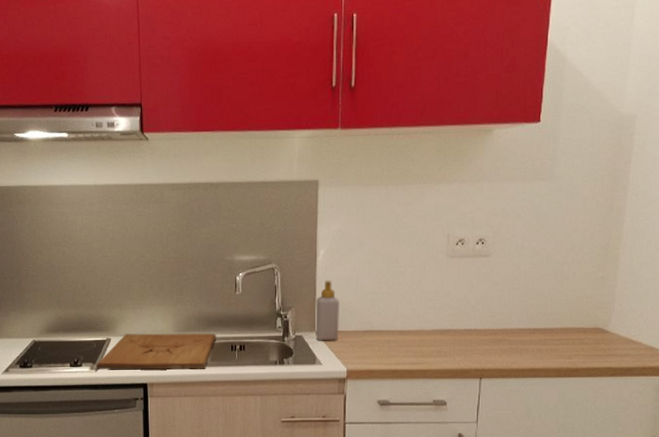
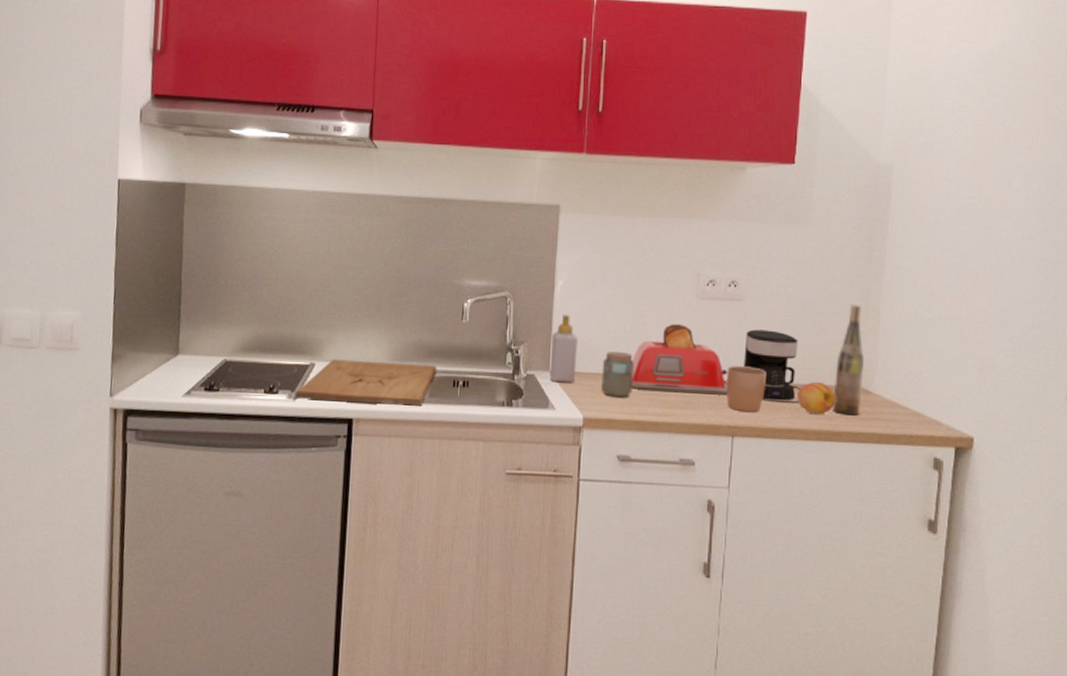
peanut butter: none [362,310,391,351] -> present [601,351,634,398]
toaster: none [388,282,476,343] -> present [632,324,728,395]
coffee maker: none [473,281,542,347] -> present [724,329,800,404]
mug: none [475,316,511,356] -> present [726,366,767,412]
fruit: none [540,325,575,355] -> present [797,381,836,415]
wine bottle: none [572,252,603,353] -> present [833,304,865,416]

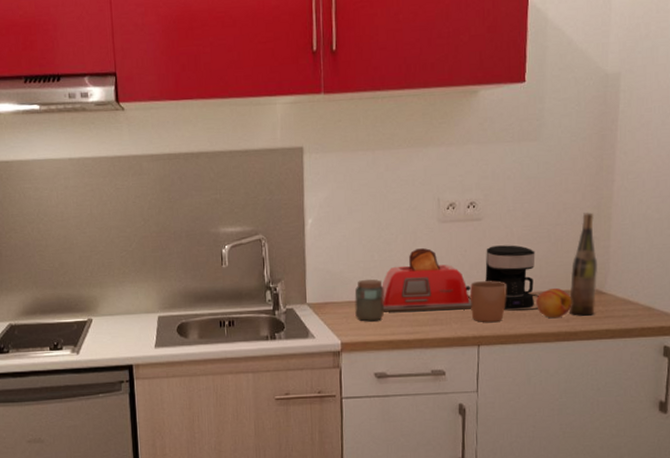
cutting board: present [295,359,437,407] -> none [77,310,204,353]
soap bottle: present [549,313,578,382] -> none [306,249,332,312]

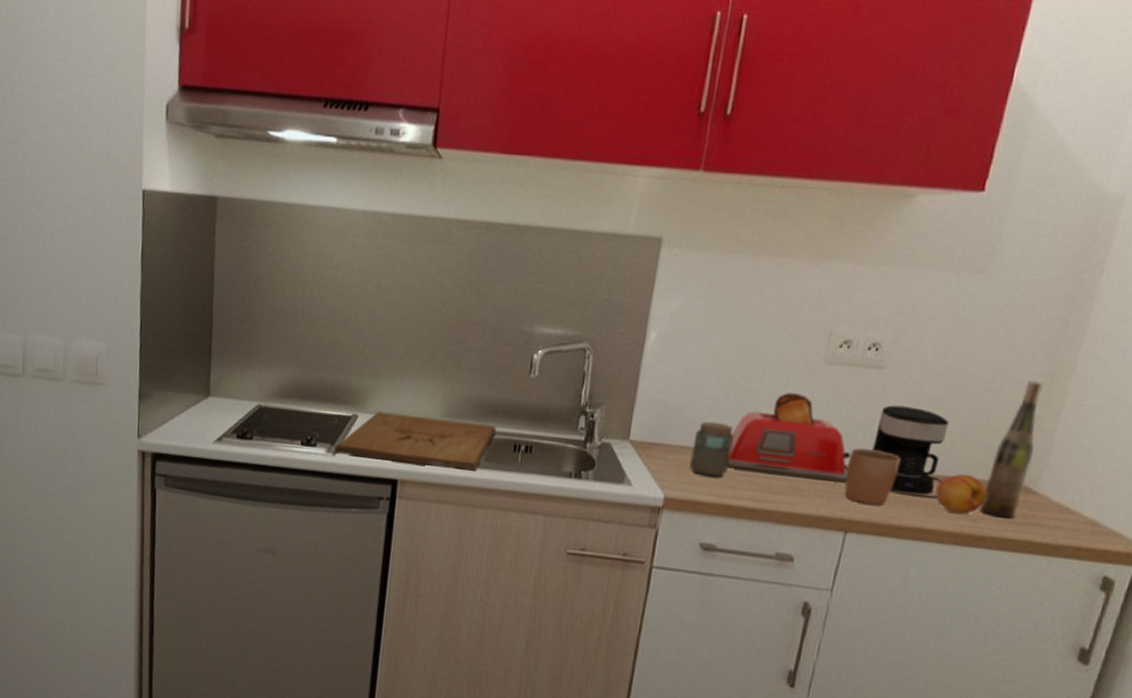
cutting board: none [77,310,204,353] -> present [334,411,496,472]

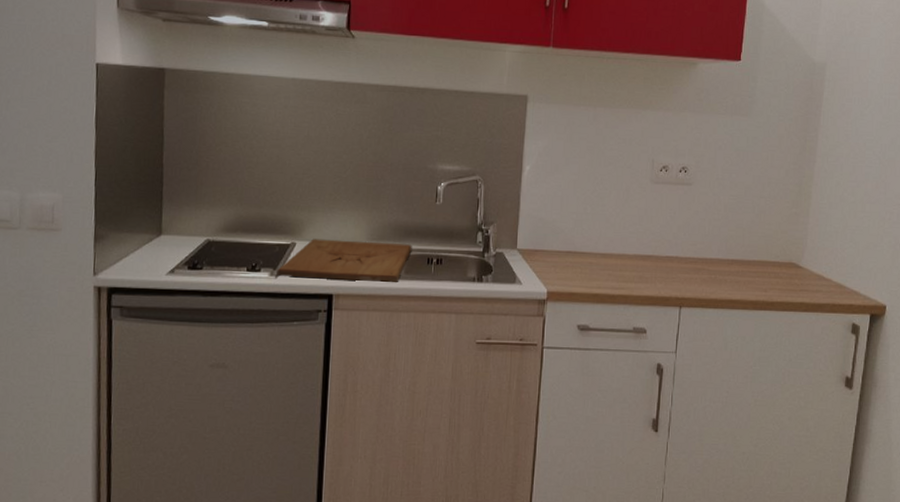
peanut butter: present [689,421,734,477] -> none [564,230,594,273]
toaster: present [728,393,851,483] -> none [592,206,677,270]
coffee maker: present [844,405,950,499] -> none [674,211,740,278]
mug: present [844,448,901,505] -> none [675,244,711,285]
fruit: present [936,473,988,515] -> none [737,257,771,287]
wine bottle: present [980,381,1043,519] -> none [768,189,797,287]

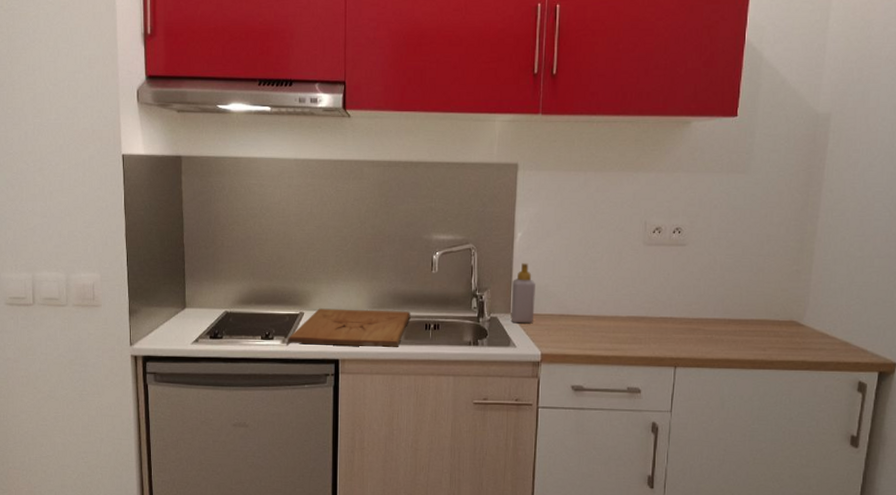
soap bottle: none [517,196,543,259] -> present [510,262,535,323]

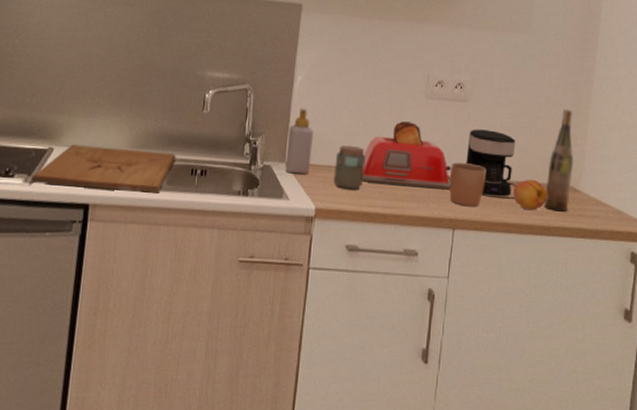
peanut butter: none [557,294,587,336] -> present [333,145,366,190]
toaster: none [584,269,672,331] -> present [363,121,451,190]
coffee maker: none [668,271,738,337] -> present [448,129,516,200]
mug: none [670,305,707,345] -> present [449,162,486,206]
fruit: none [735,316,770,346] -> present [513,179,548,211]
wine bottle: none [767,246,798,346] -> present [544,109,574,212]

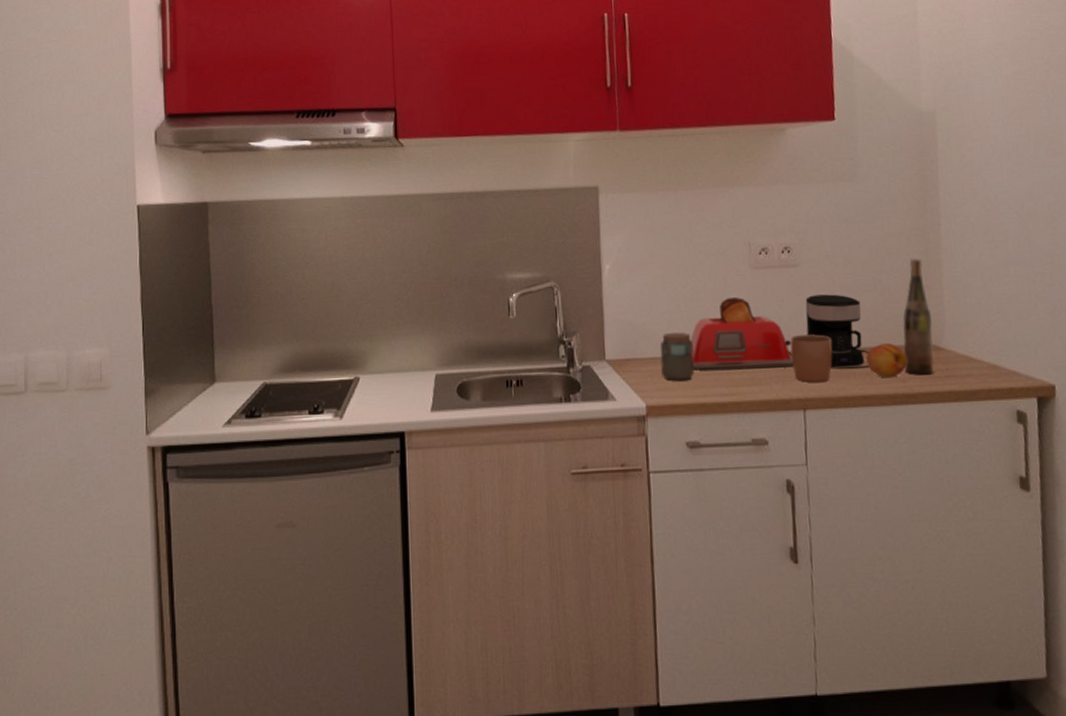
cutting board: present [31,144,176,195] -> none [341,367,488,418]
soap bottle: present [285,107,313,174] -> none [604,298,634,370]

